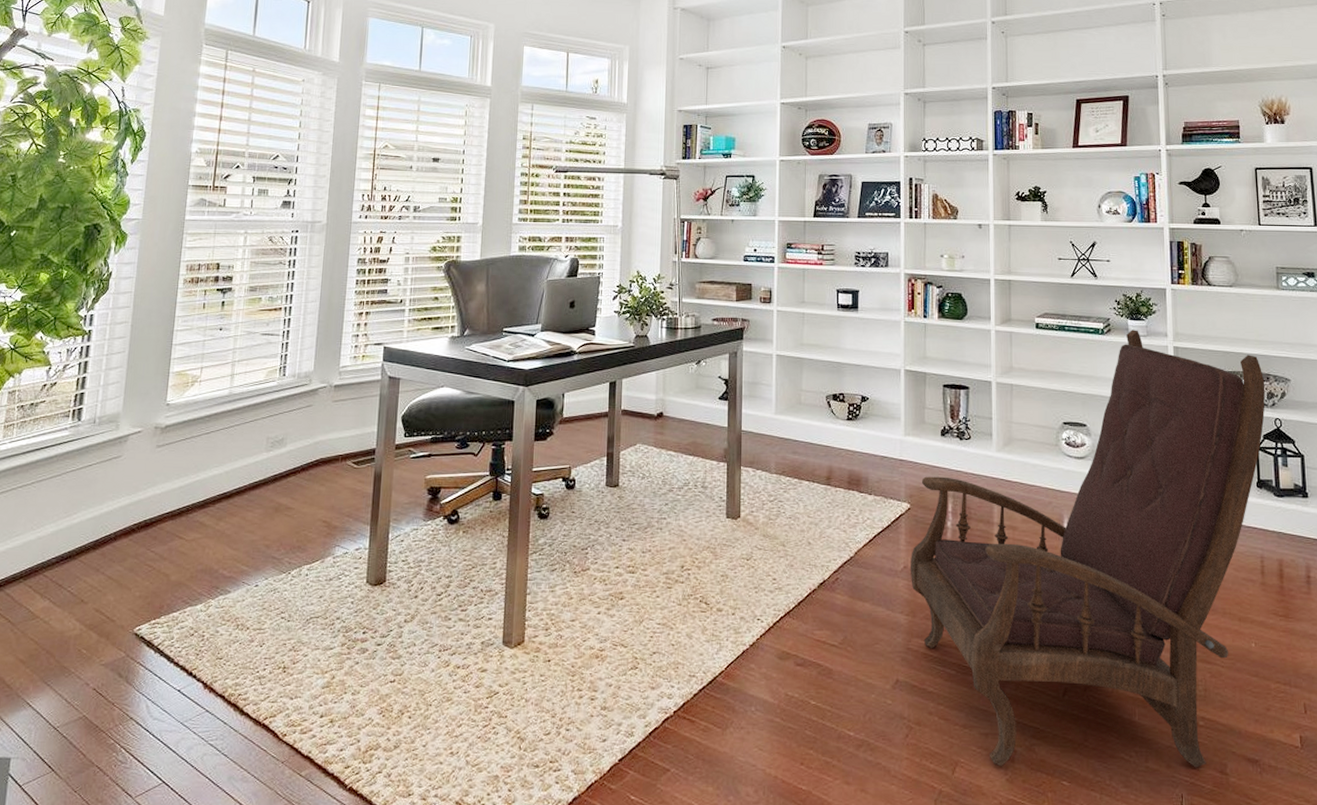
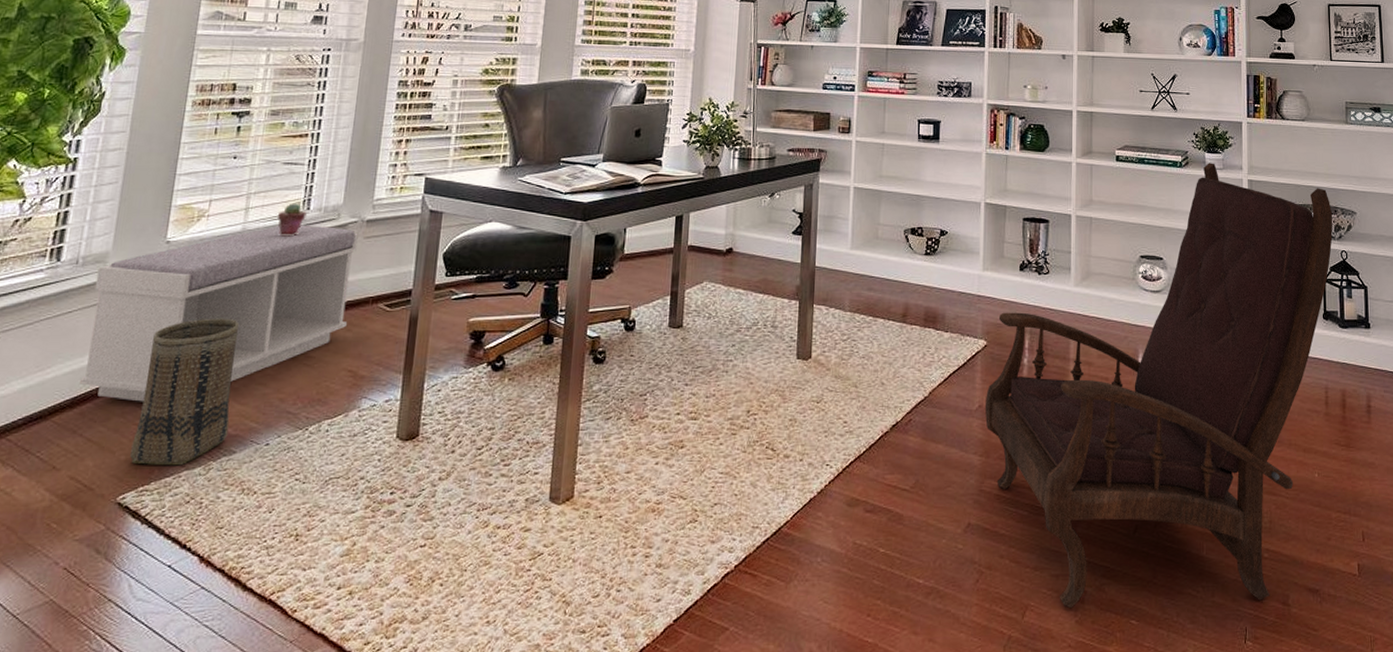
bench: none [100,389,328,545] -> present [80,225,359,402]
basket: none [143,472,230,603] -> present [130,318,240,466]
potted succulent: none [258,370,283,400] -> present [278,203,307,237]

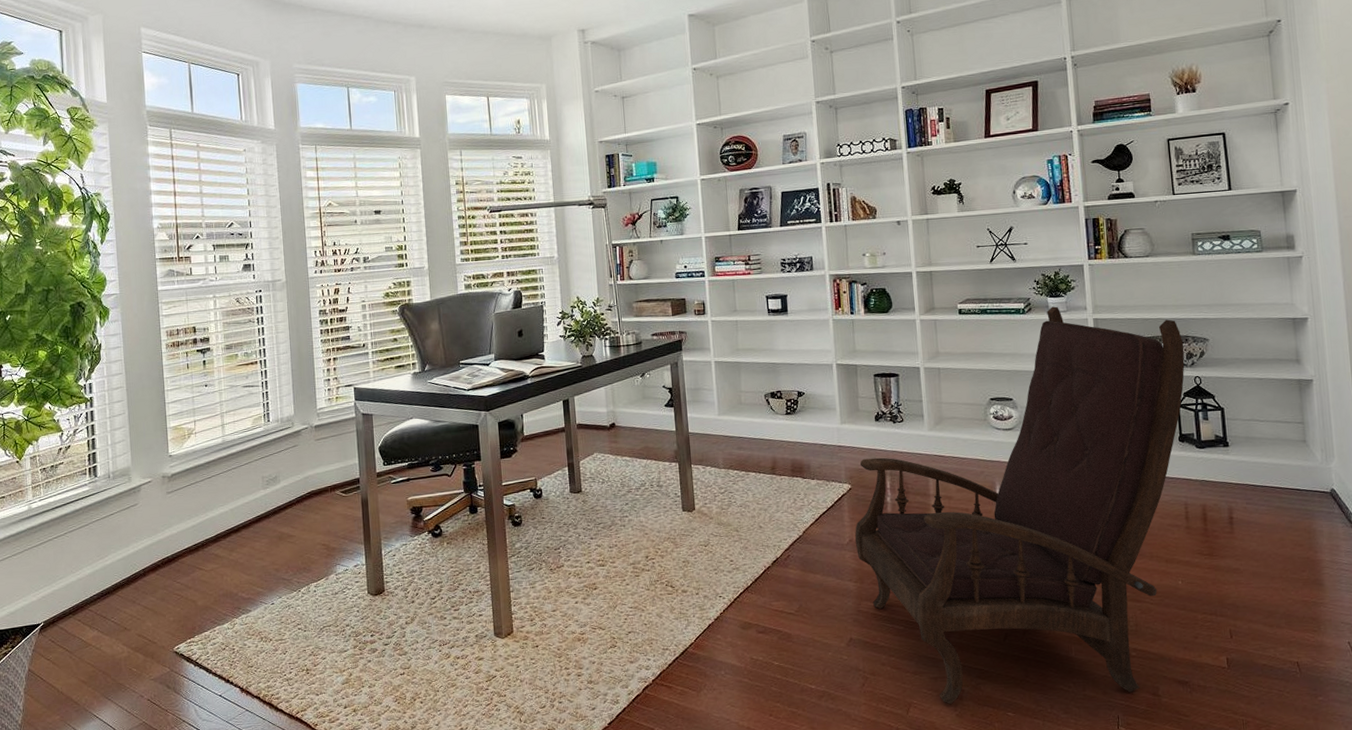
bench: present [80,225,359,402] -> none [124,433,315,578]
basket: present [130,318,240,466] -> none [175,510,243,624]
potted succulent: present [278,203,307,237] -> none [247,417,268,445]

